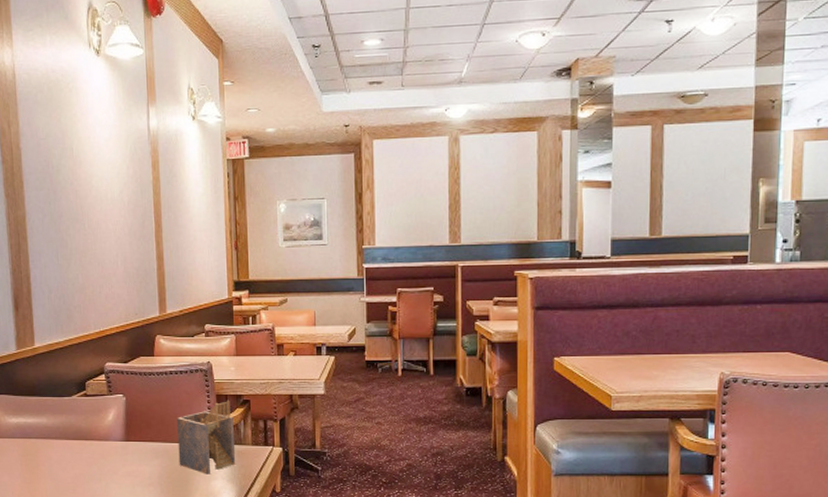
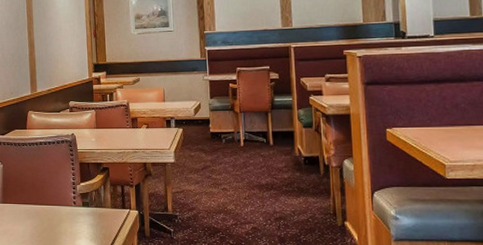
napkin holder: present [177,400,236,475] -> none [46,167,98,234]

